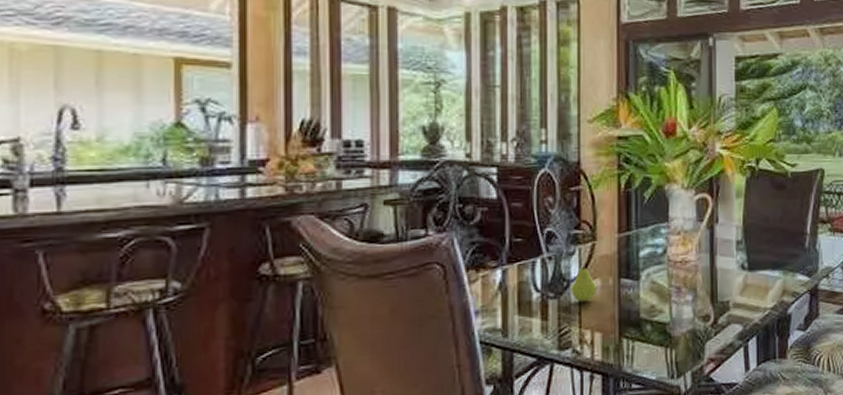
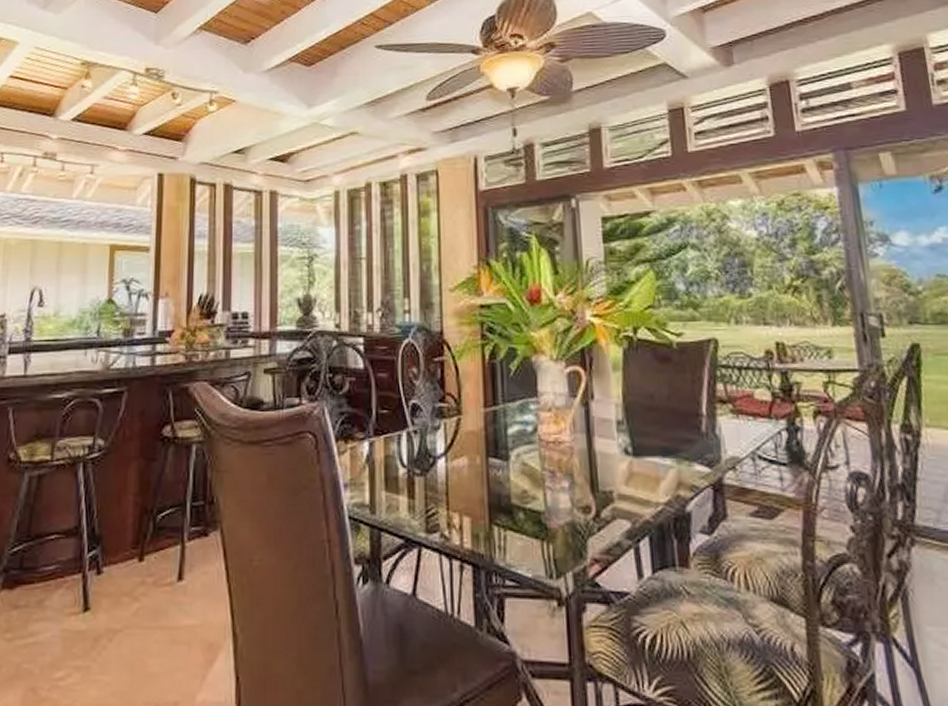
fruit: present [570,263,598,303] -> none [436,439,465,482]

